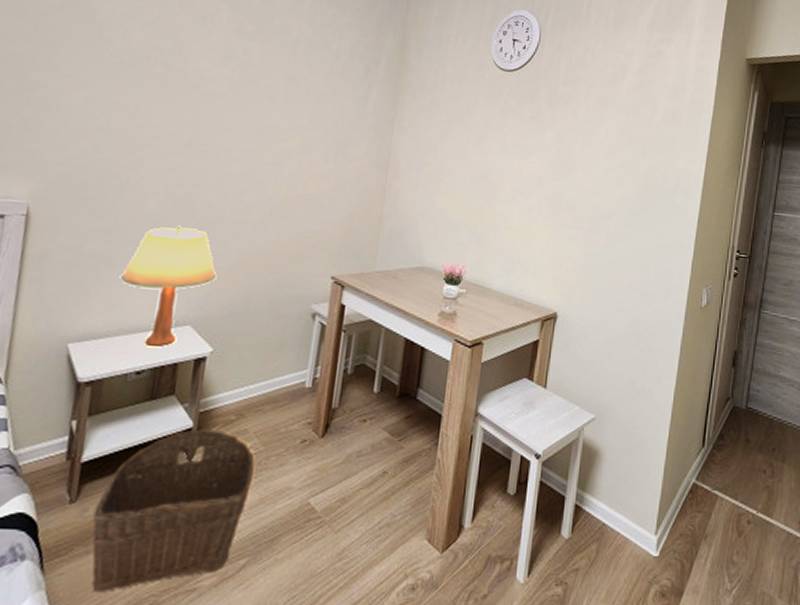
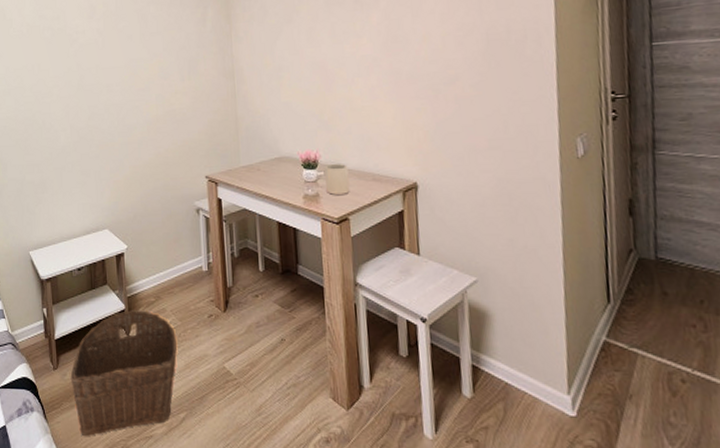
table lamp: present [121,227,216,347] -> none [54,153,118,248]
mug: none [465,281,492,317] -> present [324,163,350,196]

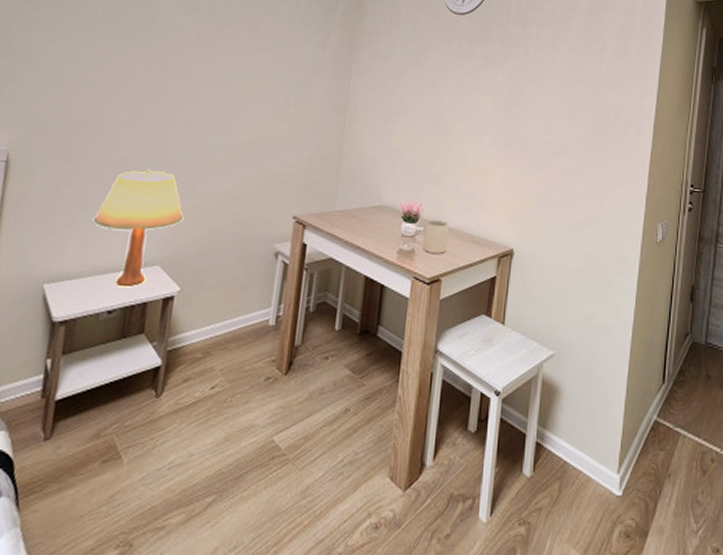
table lamp: none [54,153,118,248] -> present [93,170,183,286]
wicker basket: present [70,310,178,437] -> none [64,367,221,530]

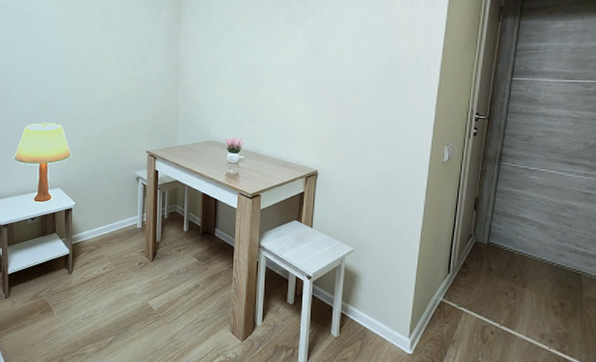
mug: present [422,219,449,255] -> none [244,150,264,176]

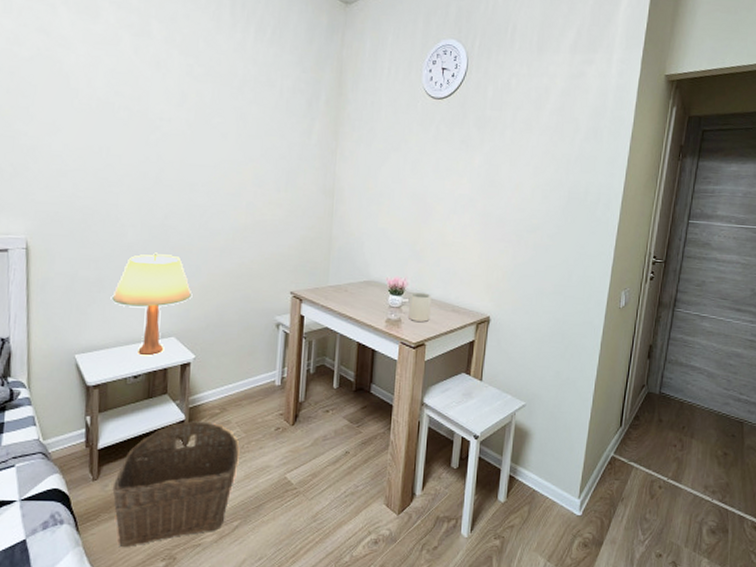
wicker basket: none [19,255,111,352] -> present [112,421,239,548]
mug: none [244,150,264,176] -> present [408,292,431,323]

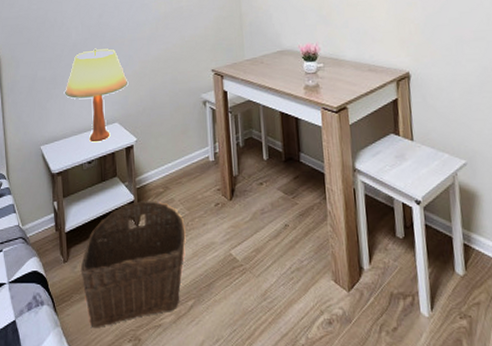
mug: present [408,292,431,323] -> none [324,55,348,86]

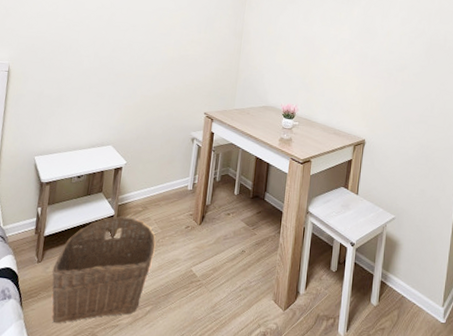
table lamp: present [65,49,127,141] -> none [67,79,127,160]

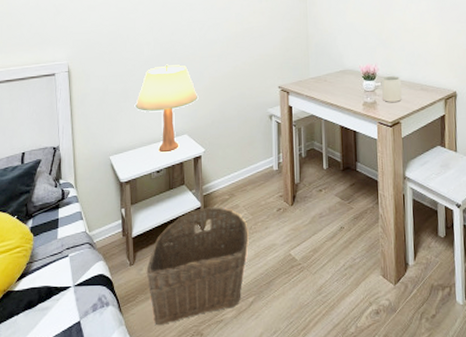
table lamp: none [67,79,127,160] -> present [135,65,197,152]
mug: none [298,116,317,142] -> present [381,75,402,103]

